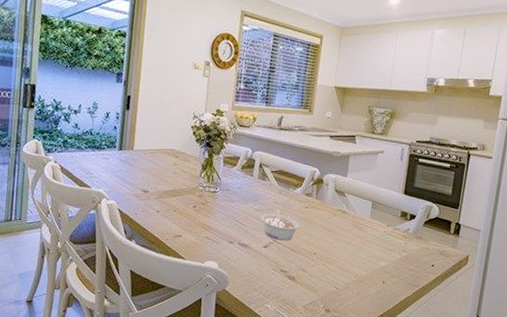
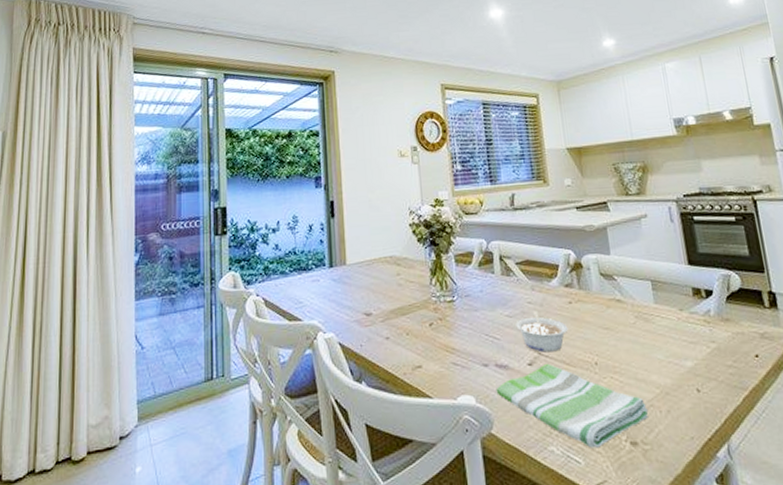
dish towel: none [235,248,344,310] -> present [496,363,649,448]

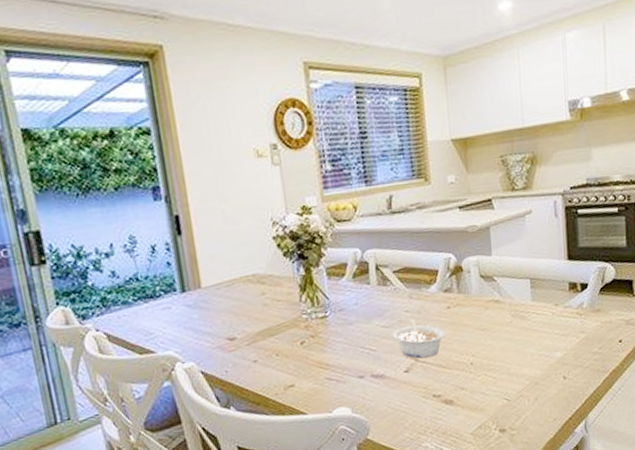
dish towel: present [496,363,649,448] -> none [372,368,518,440]

